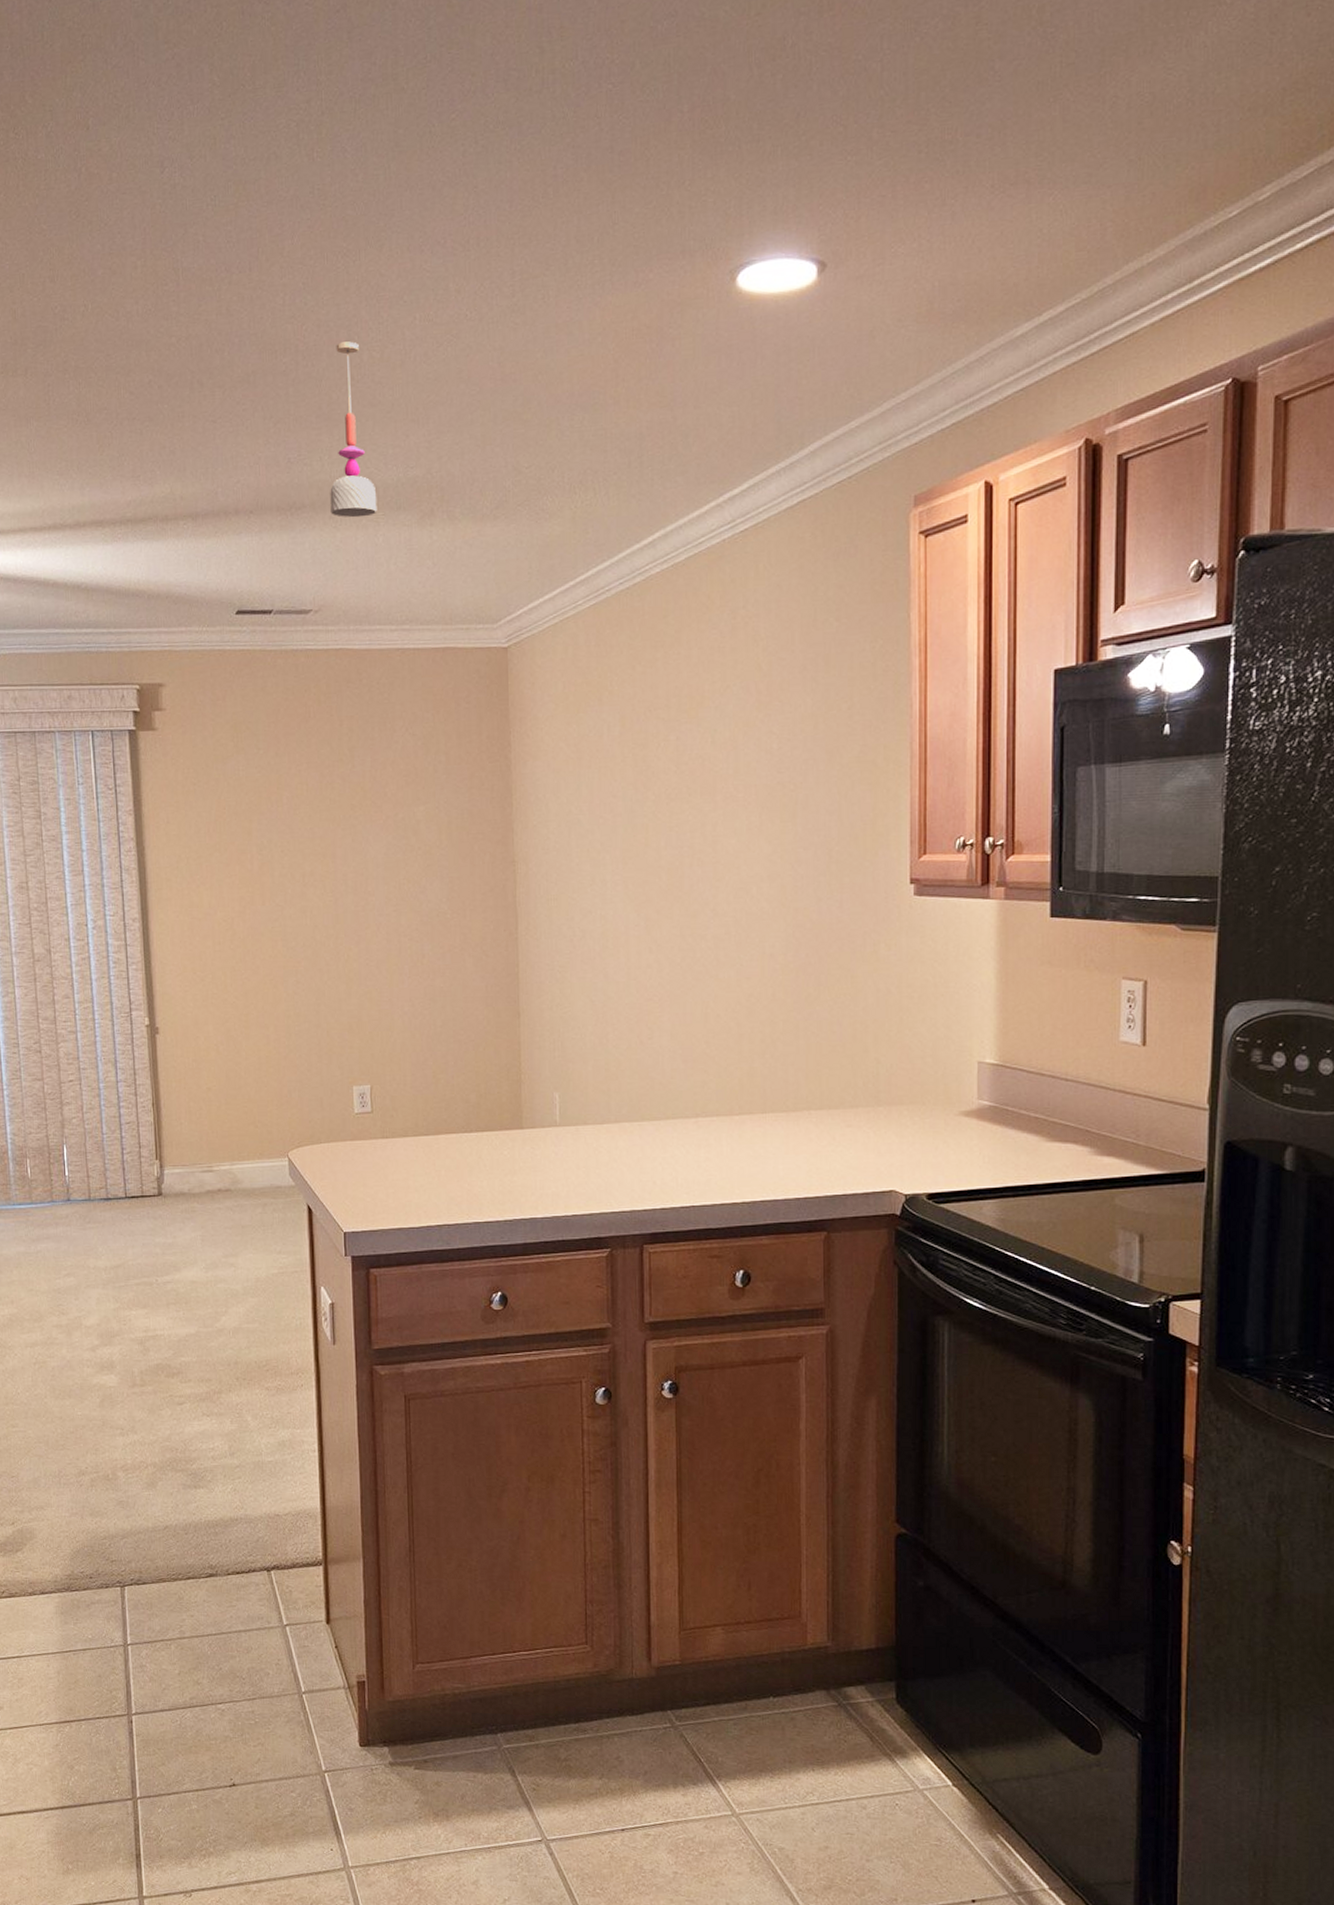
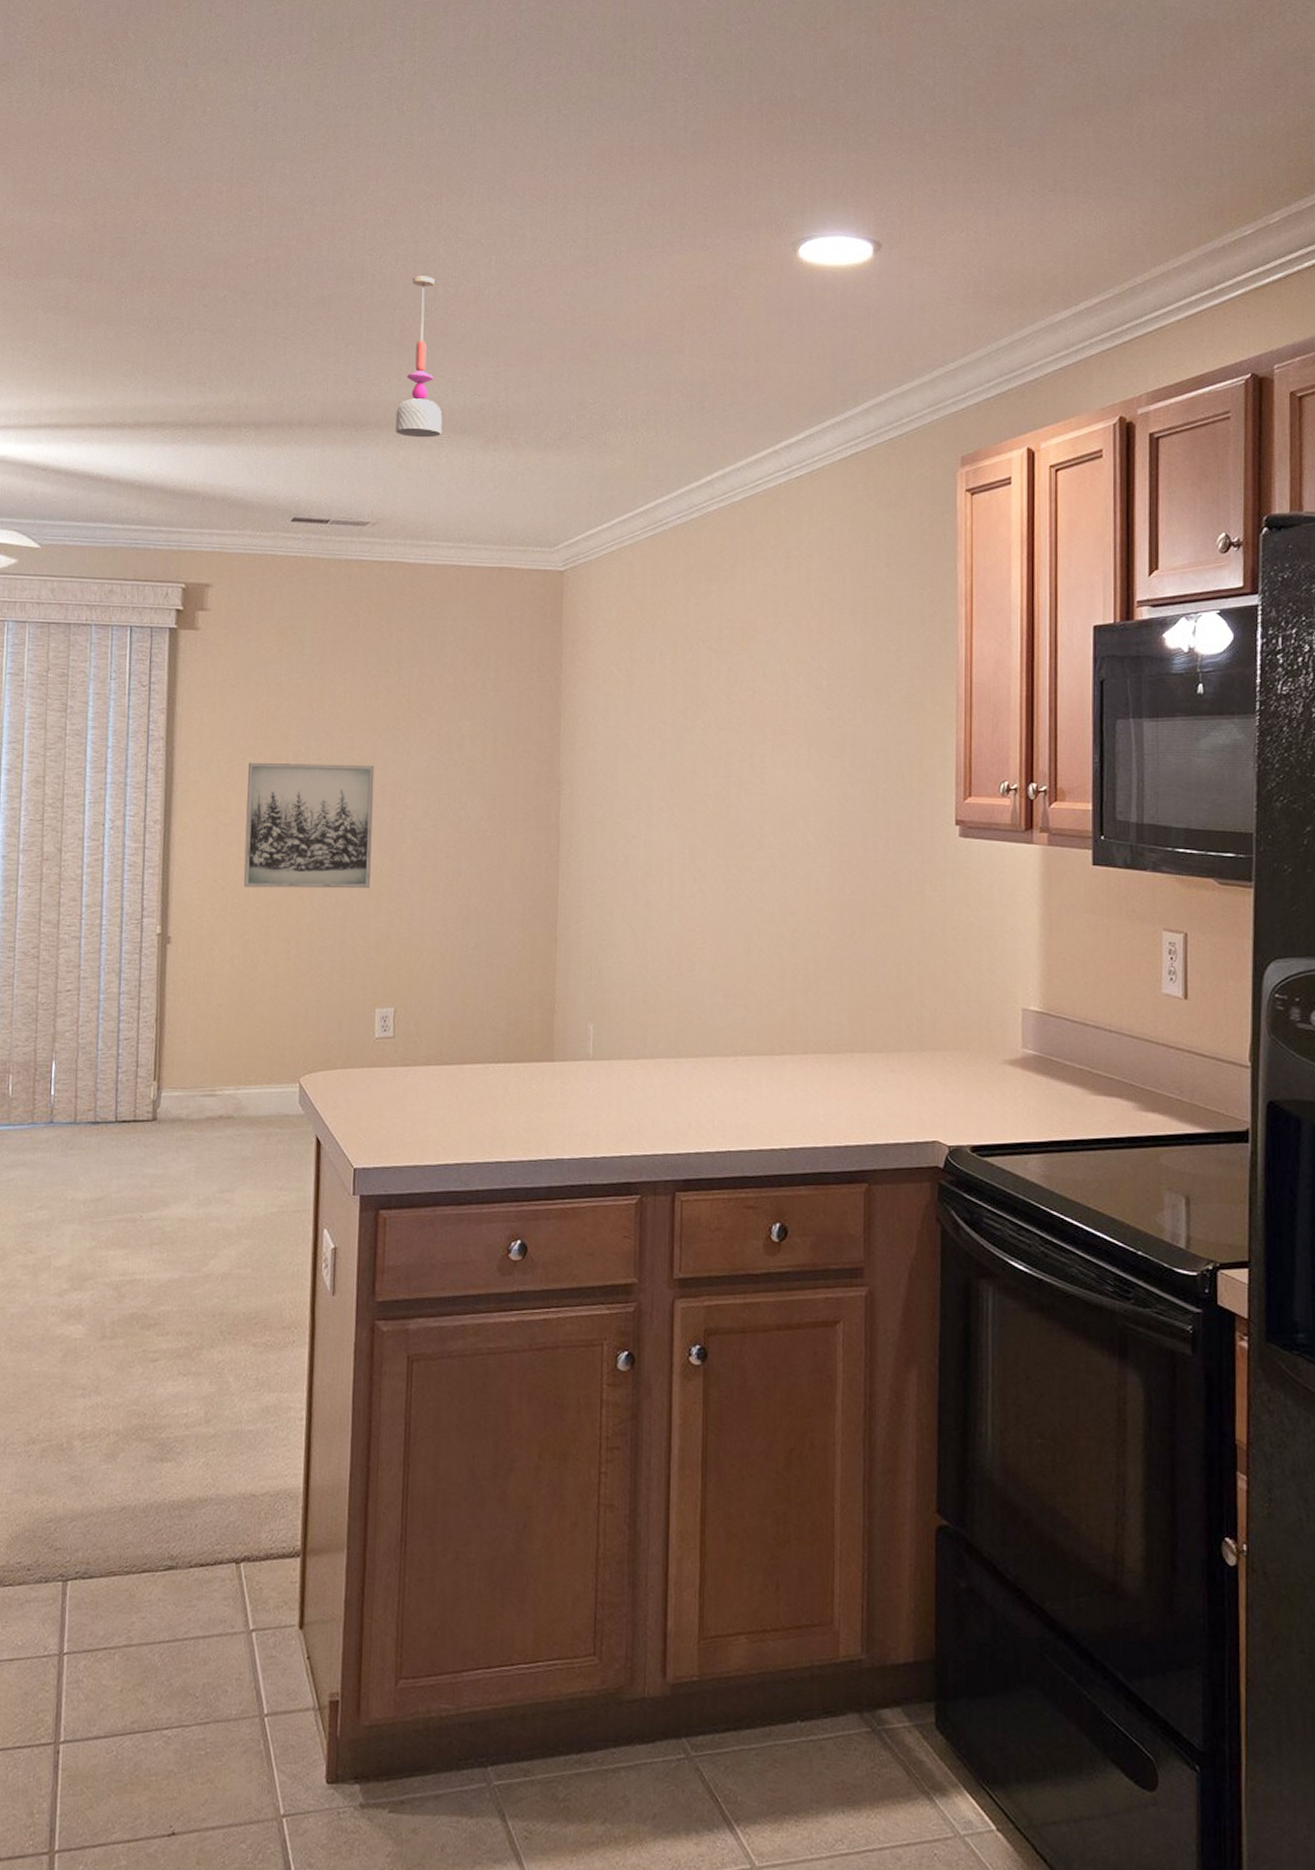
wall art: none [215,855,339,978] -> present [243,762,375,889]

